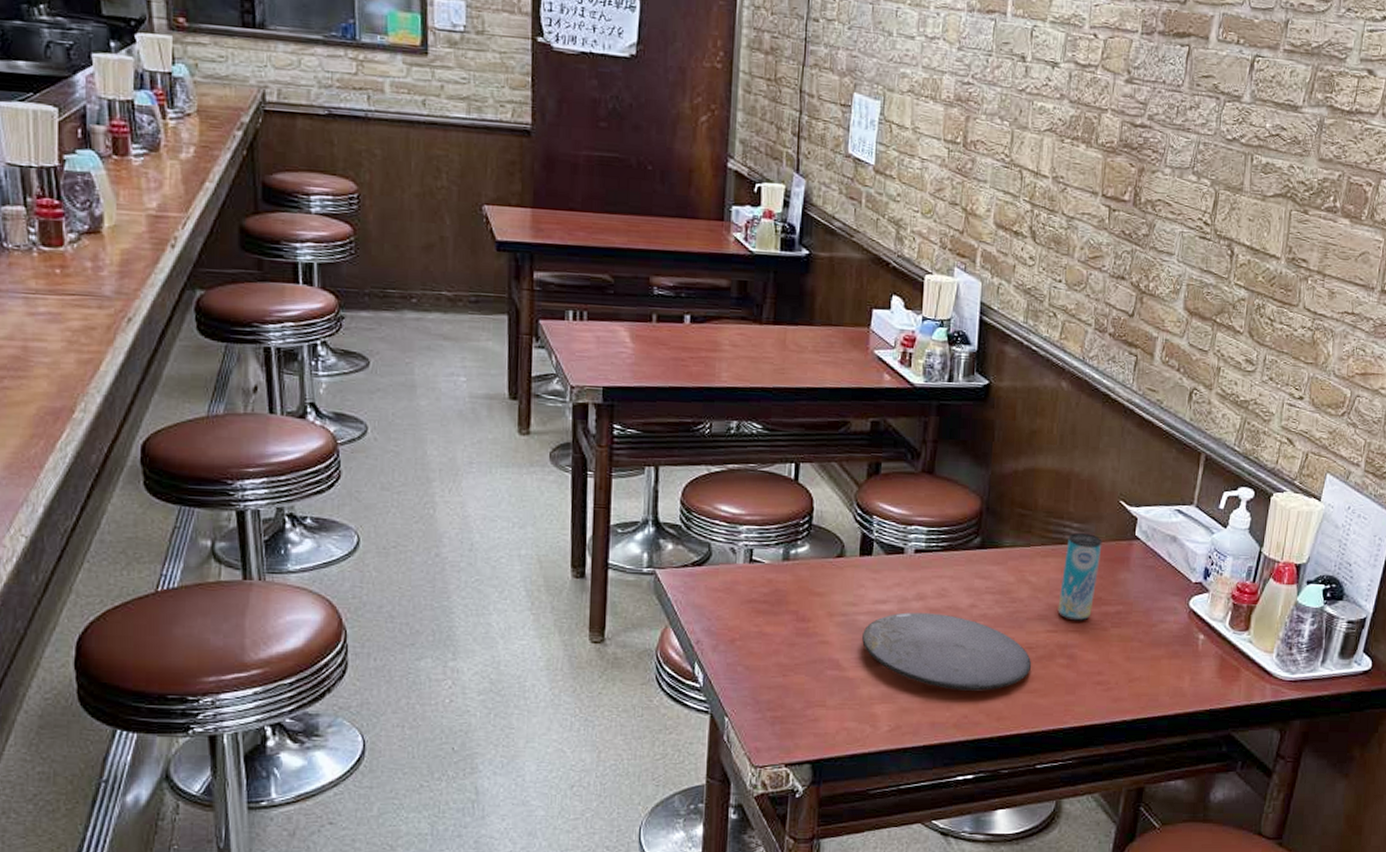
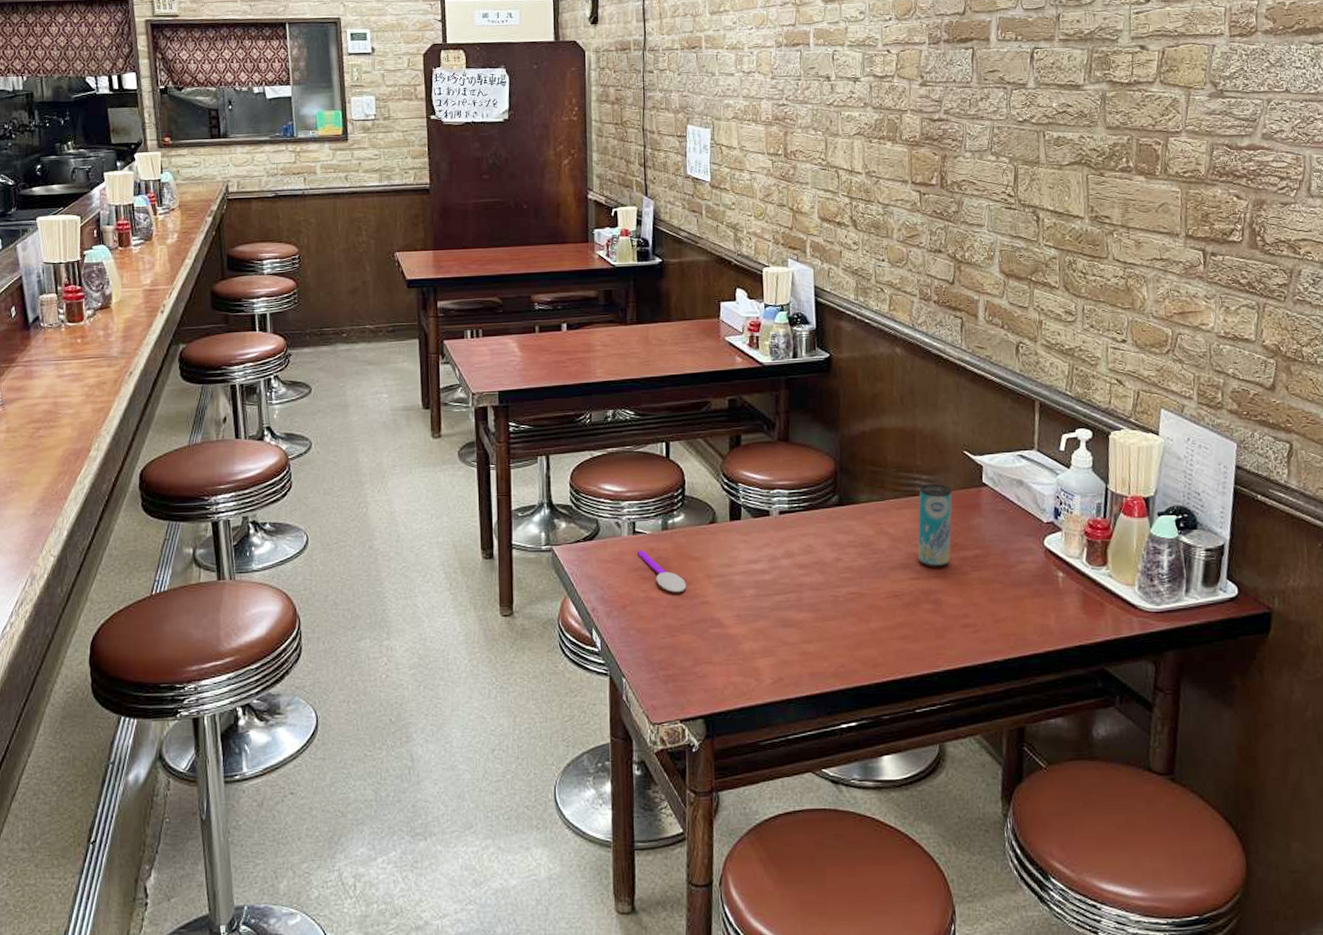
spoon: none [753,581,805,630] -> present [637,550,686,593]
plate: present [862,612,1031,691] -> none [739,569,899,641]

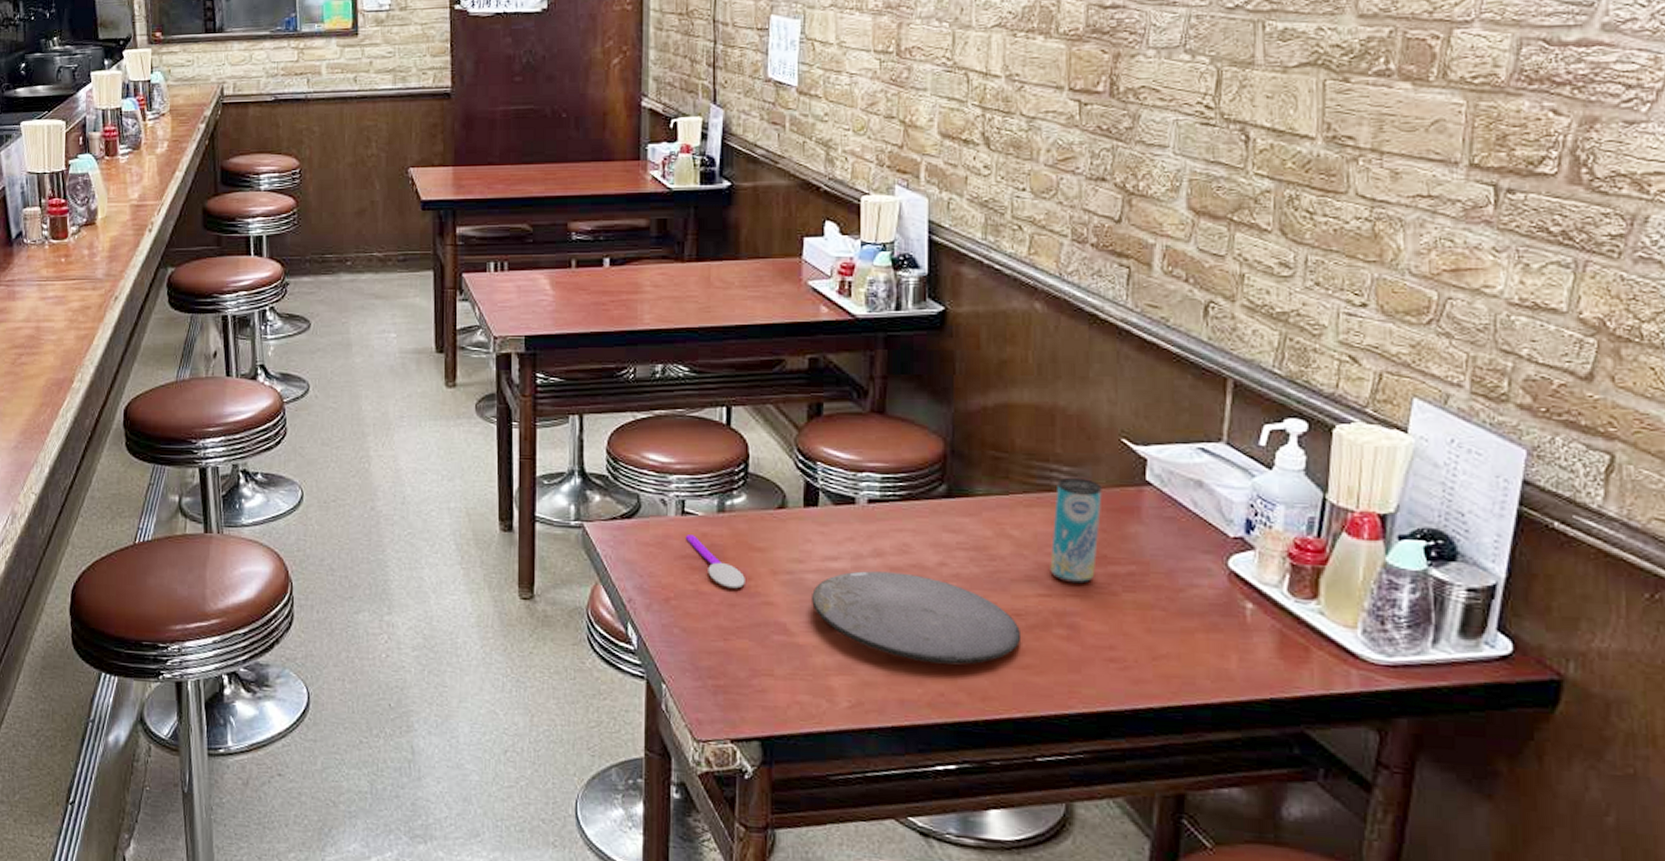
plate: none [739,569,899,641] -> present [812,571,1020,665]

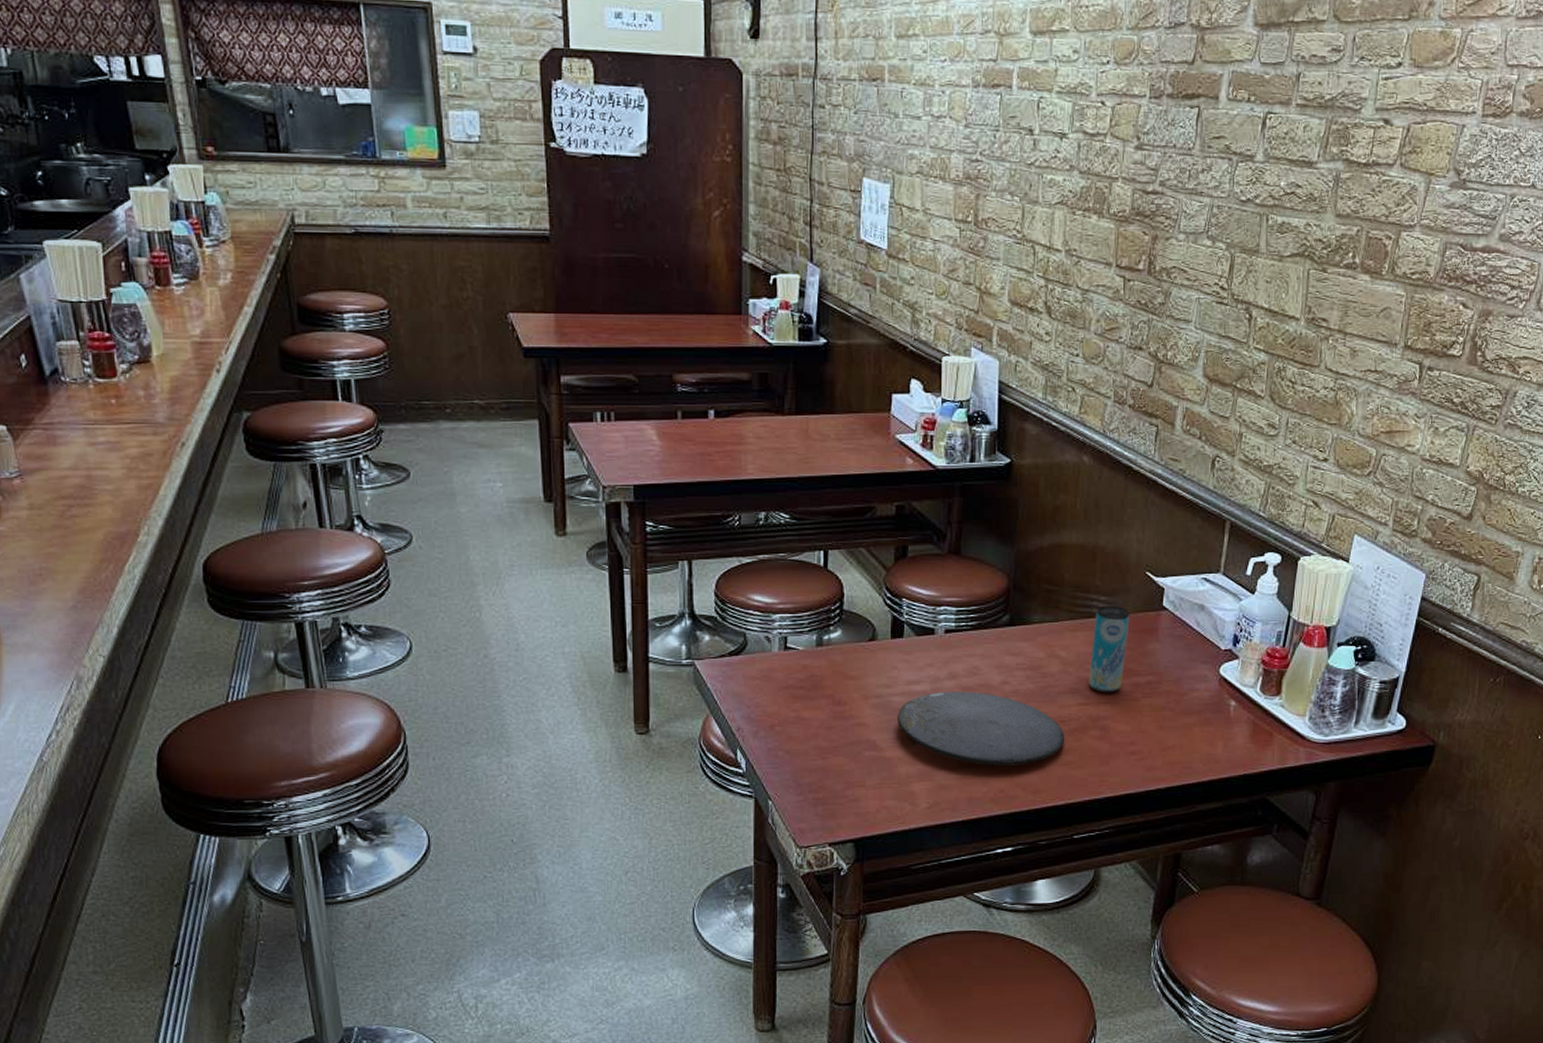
spoon: present [686,535,745,589] -> none [788,667,841,713]

